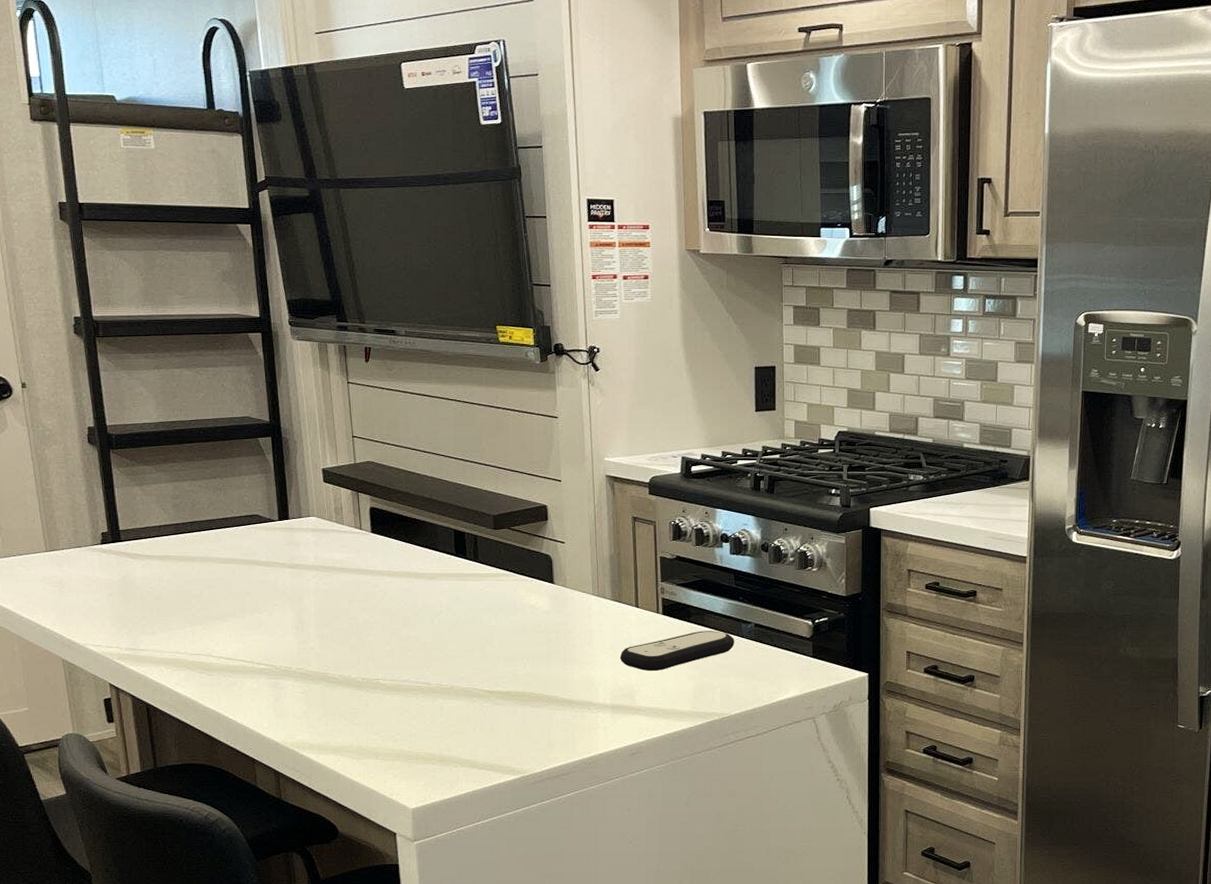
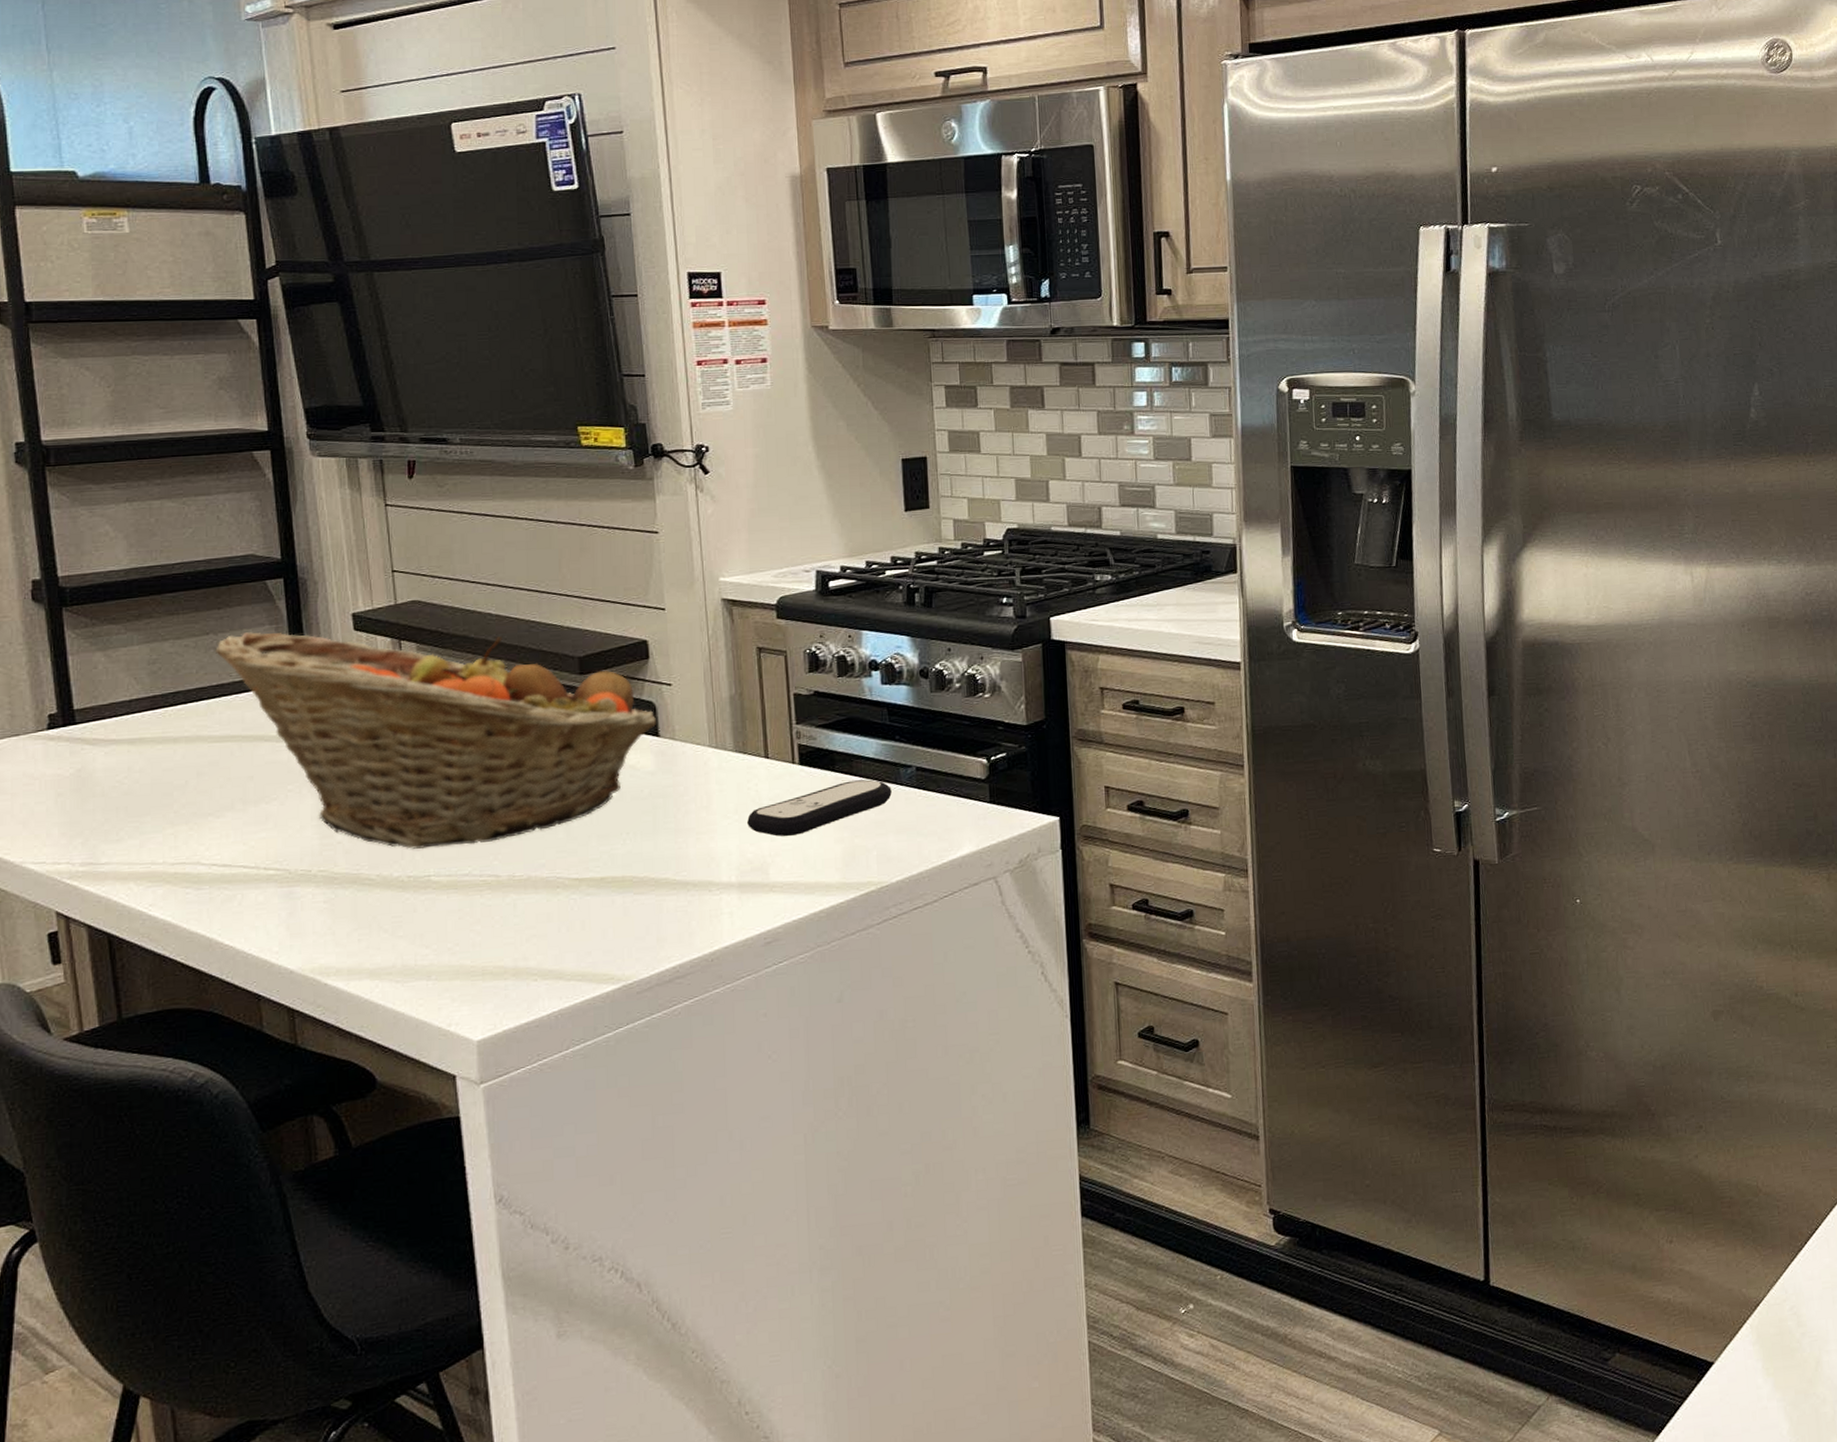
fruit basket: none [221,478,553,658] -> present [215,632,657,849]

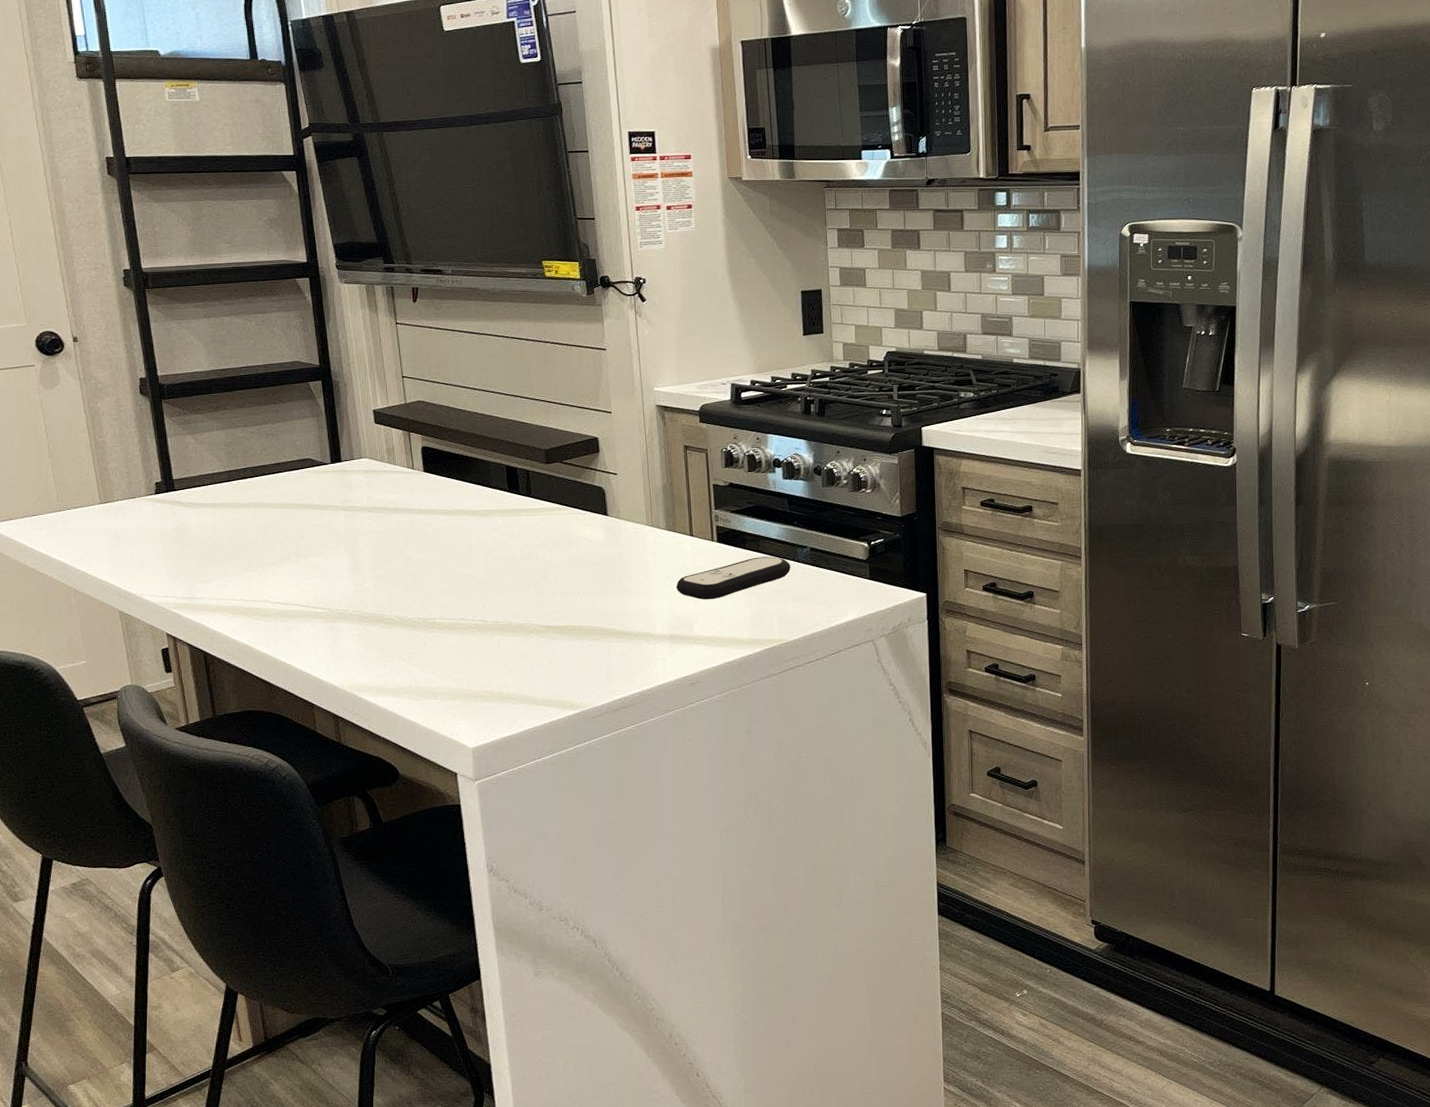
fruit basket: present [215,632,657,849] -> none [273,423,606,597]

